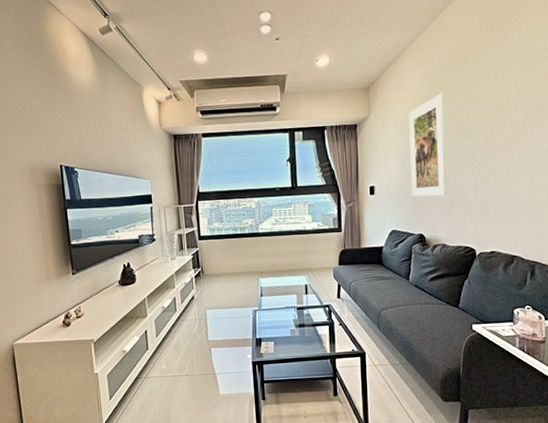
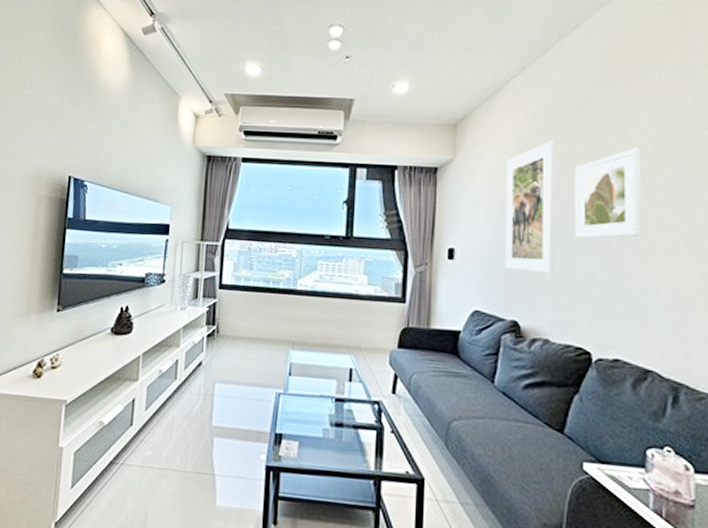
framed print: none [459,92,508,168] -> present [574,148,642,240]

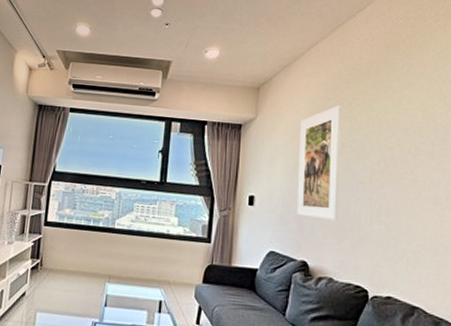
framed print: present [574,148,642,240] -> none [357,115,412,192]

